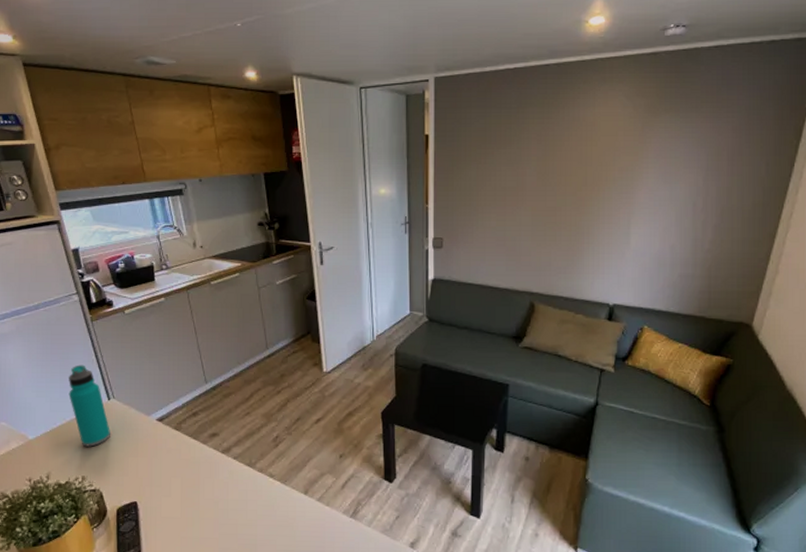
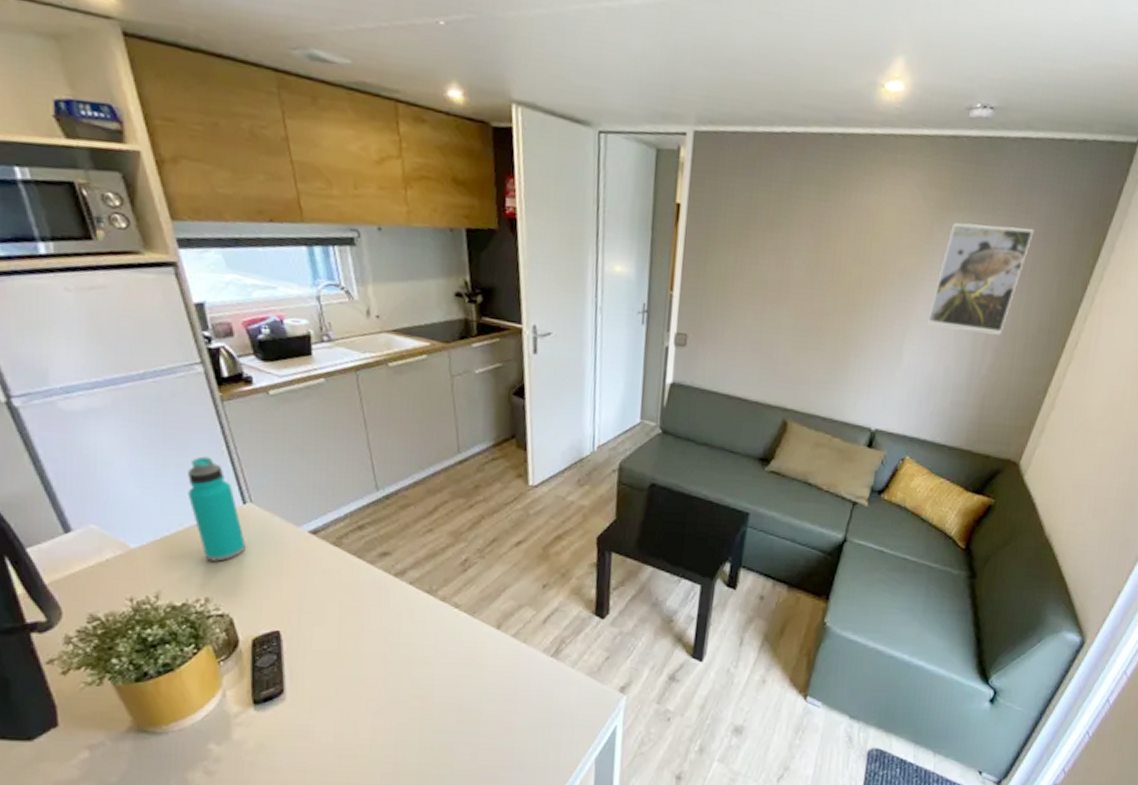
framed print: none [648,119,737,213] -> present [926,222,1034,335]

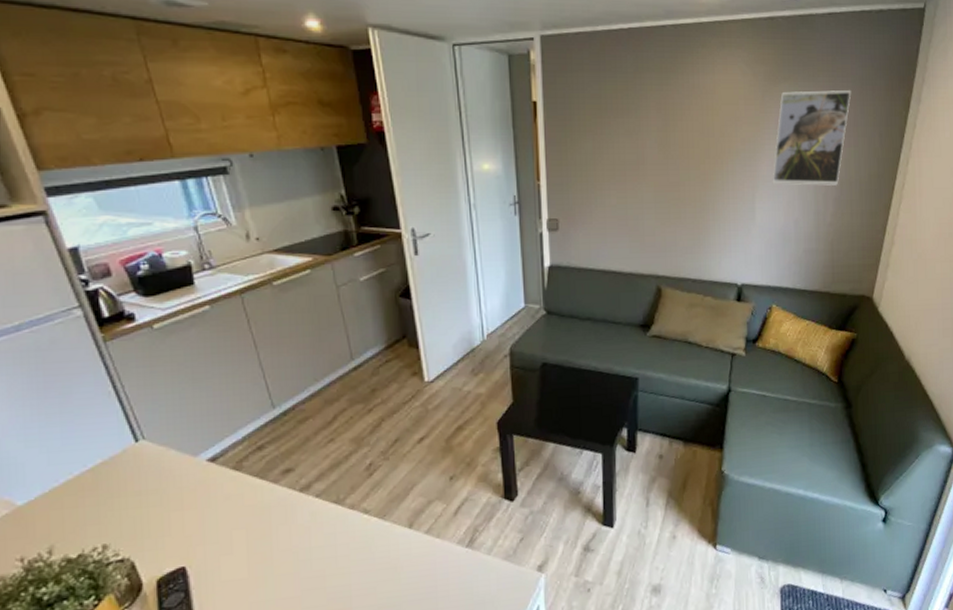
water bottle: present [187,456,247,562] -> none [74,399,143,506]

